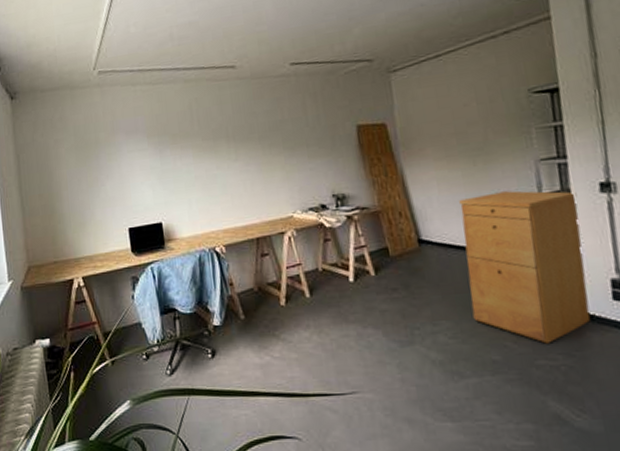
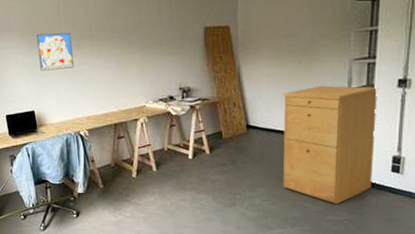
wall art: none [166,133,208,177] -> present [36,32,74,72]

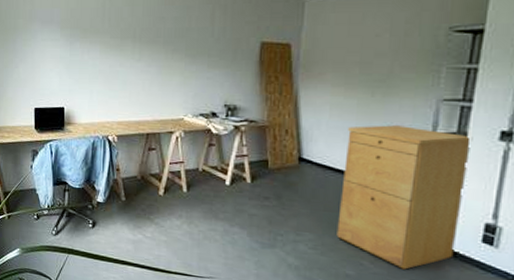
wall art: present [36,32,74,72] -> none [76,30,113,68]

